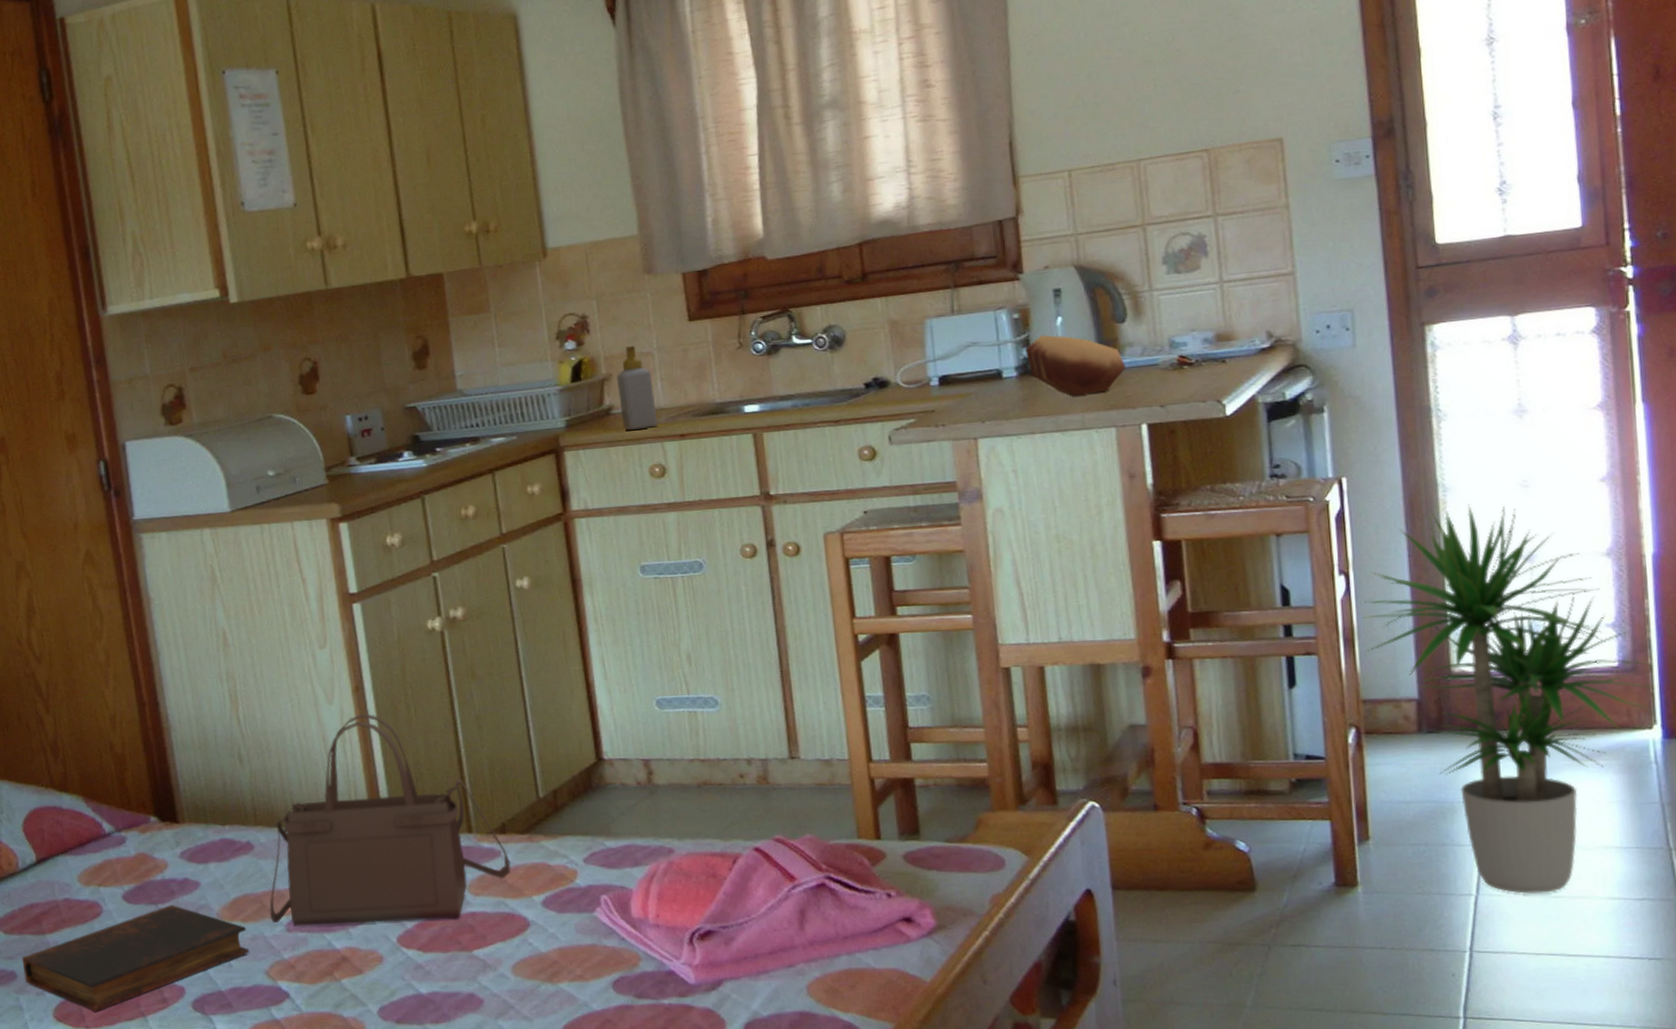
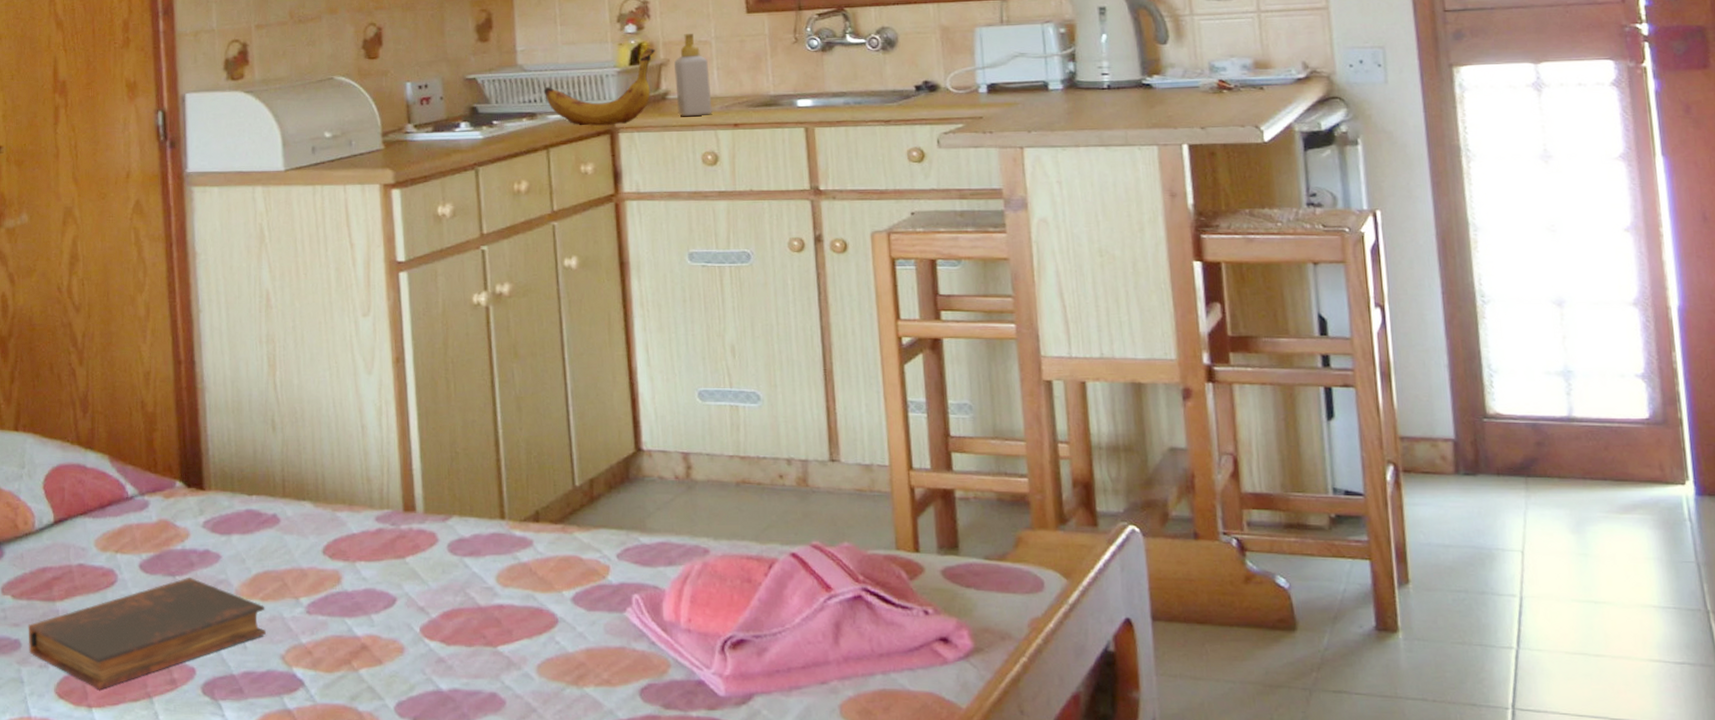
handbag: present [269,713,511,926] -> none [290,386,542,610]
banana: none [485,363,597,447] -> present [543,47,655,126]
bread loaf: present [1025,335,1126,396] -> none [1071,51,1168,112]
potted plant: present [1363,504,1655,894] -> none [1399,245,1686,650]

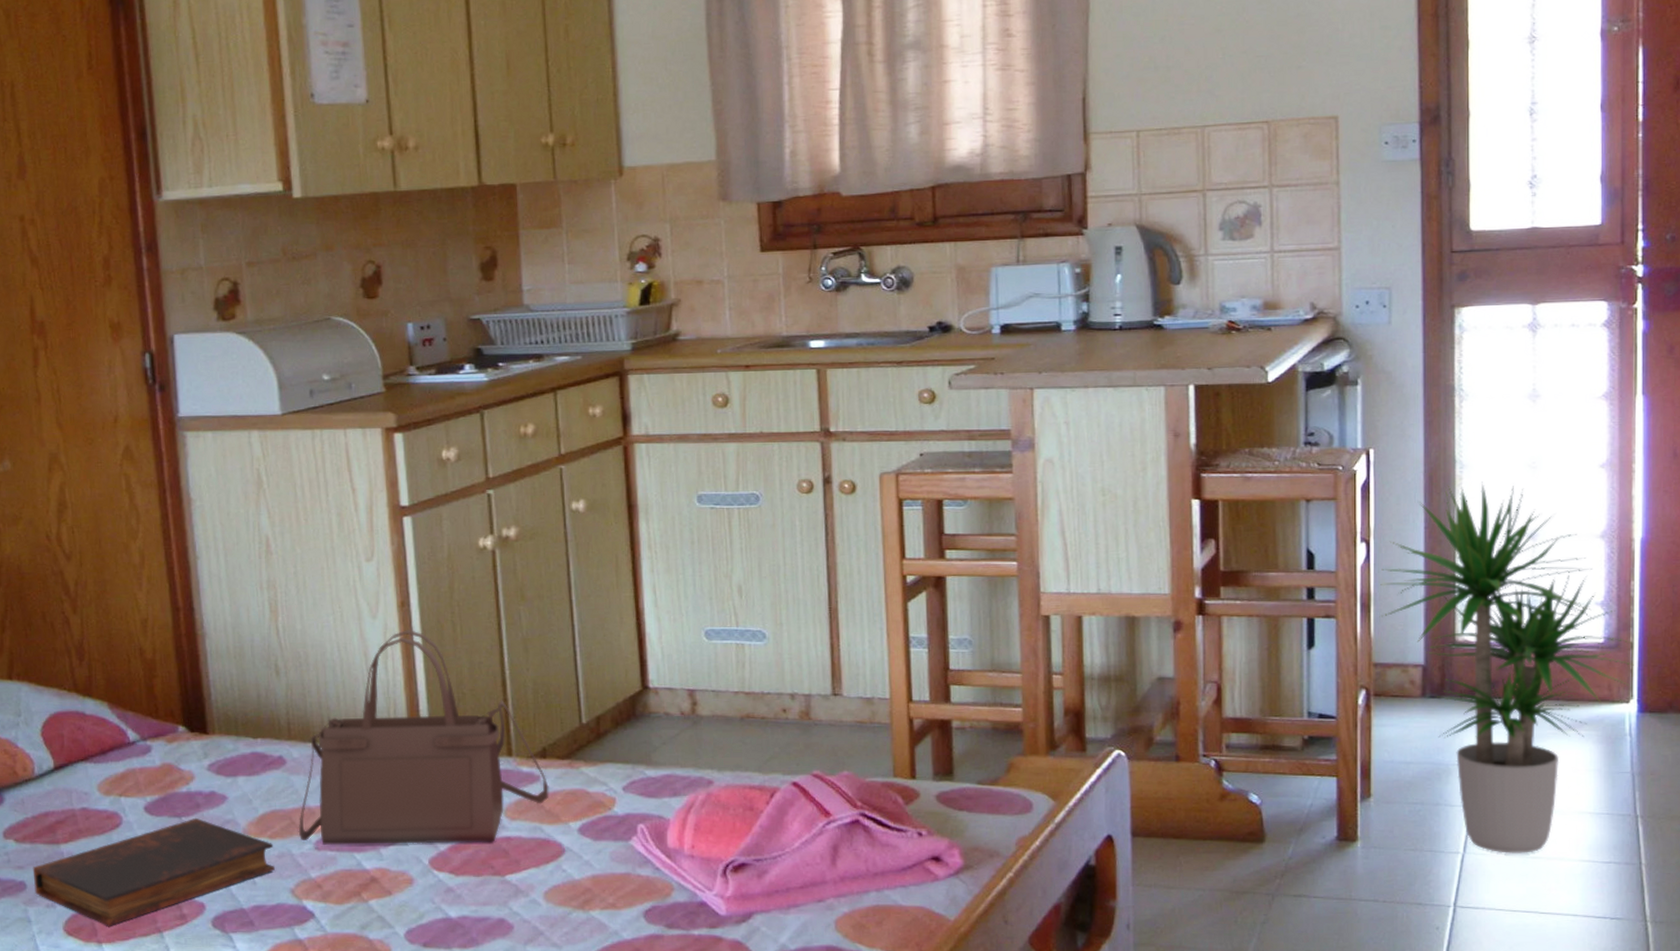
handbag: none [290,386,542,610] -> present [298,630,549,845]
banana: present [543,47,655,126] -> none [551,287,666,368]
soap bottle: present [674,33,712,117] -> none [686,272,724,359]
potted plant: none [1399,245,1686,650] -> present [1379,481,1634,854]

